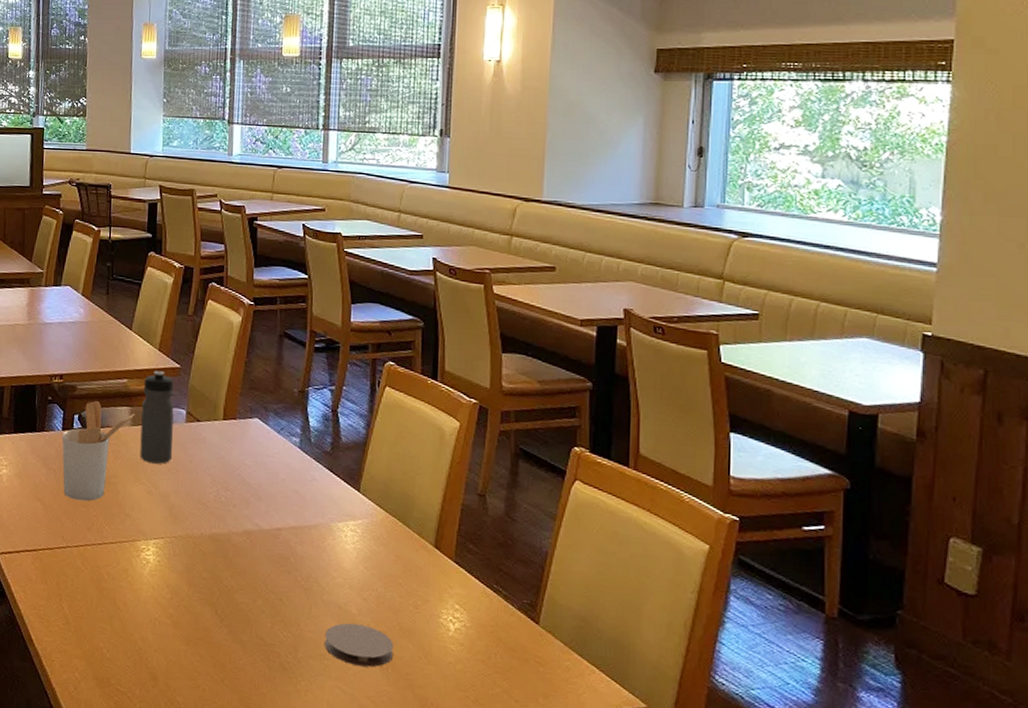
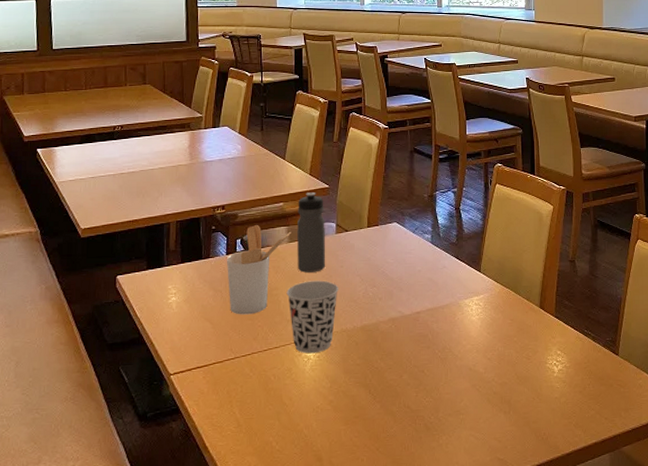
cup: none [126,472,186,557] -> present [286,280,338,354]
coaster: present [325,623,393,668] -> none [460,380,513,415]

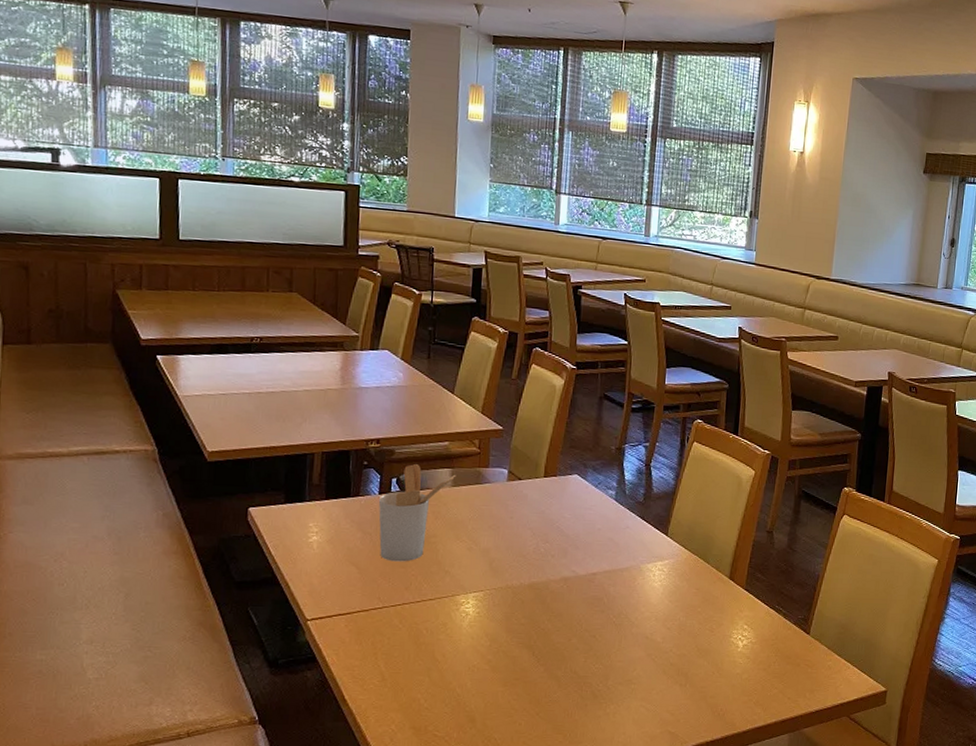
cup: present [286,280,338,354] -> none [446,530,506,609]
water bottle: present [296,192,326,273] -> none [460,433,496,522]

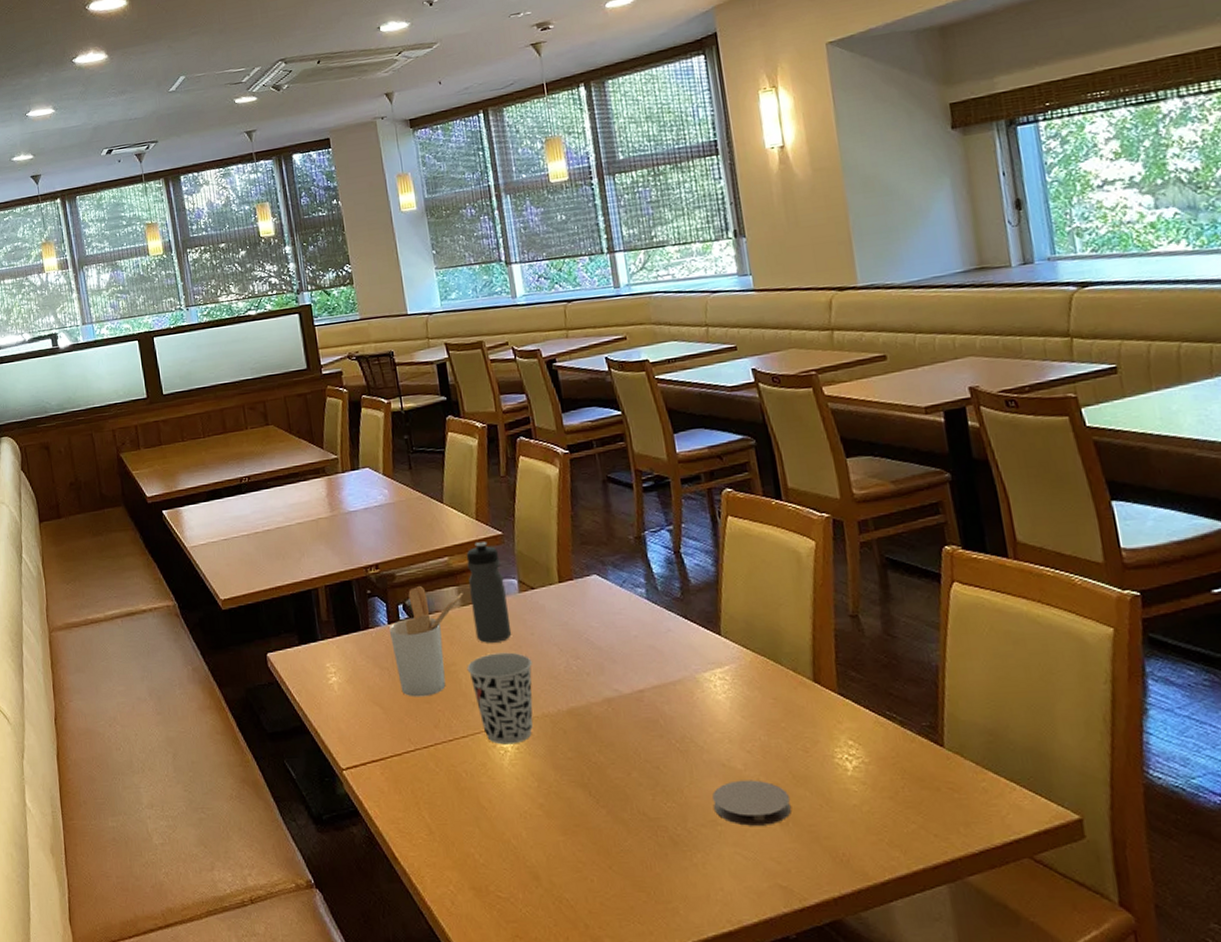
cup: none [446,530,506,609] -> present [467,652,533,745]
water bottle: none [460,433,496,522] -> present [466,542,512,643]
coaster: none [632,650,691,686] -> present [712,780,791,826]

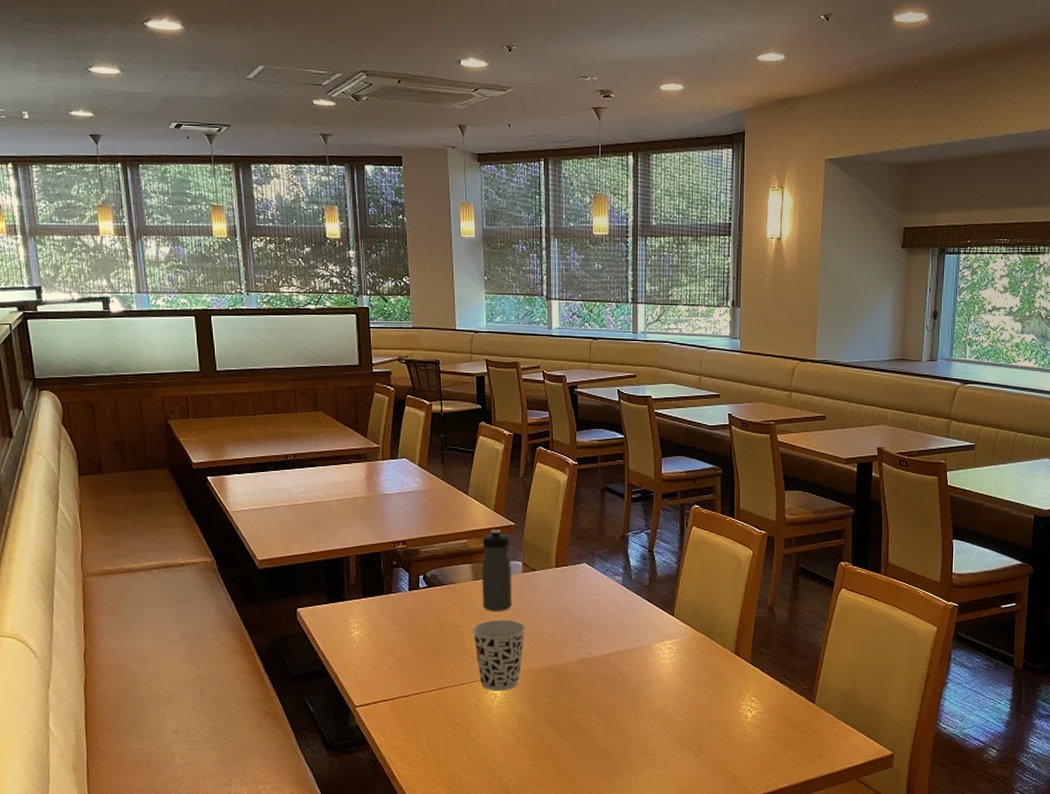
utensil holder: present [388,586,464,697] -> none [409,562,476,651]
coaster: present [712,780,791,826] -> none [650,723,704,756]

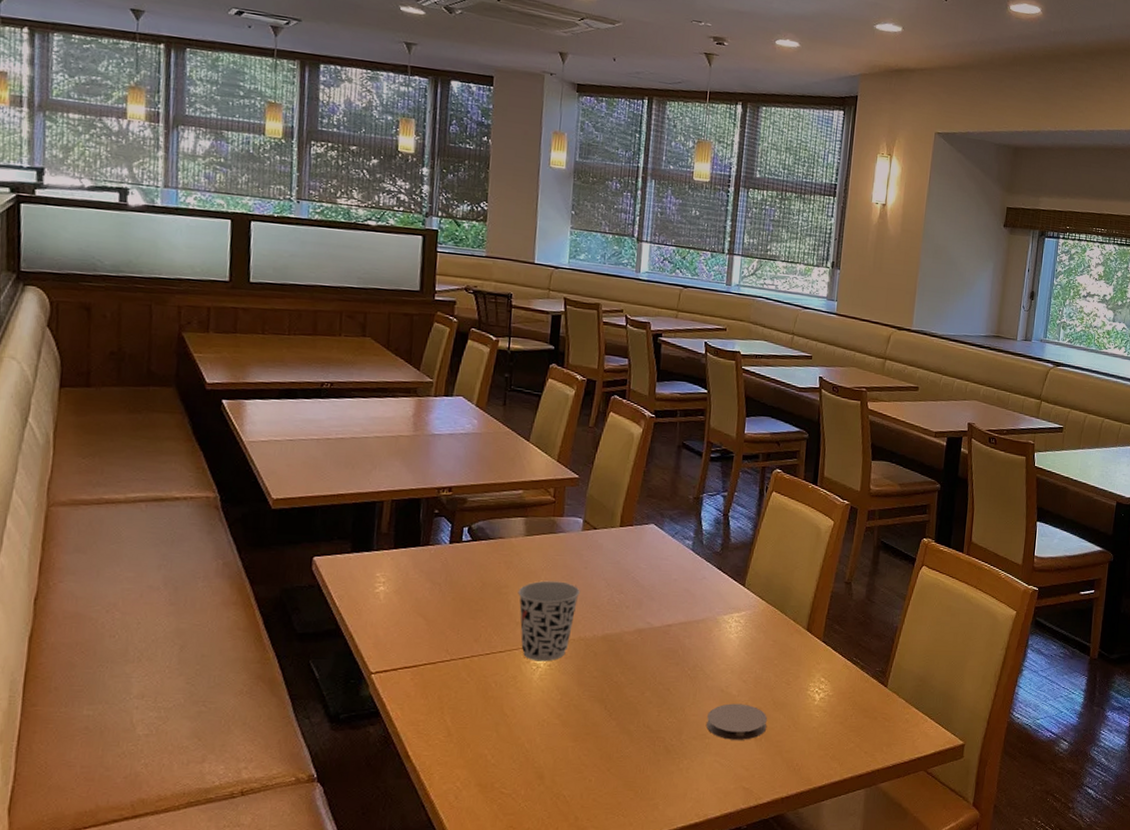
water bottle: present [481,530,512,611] -> none [533,481,572,572]
coaster: none [650,723,704,756] -> present [706,703,767,740]

